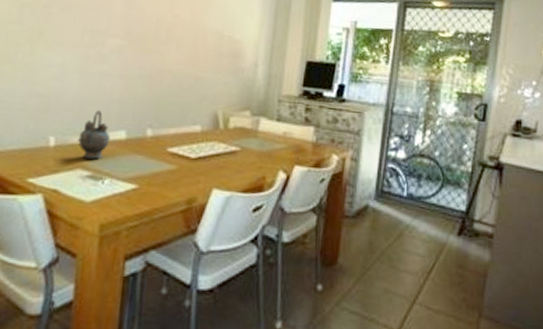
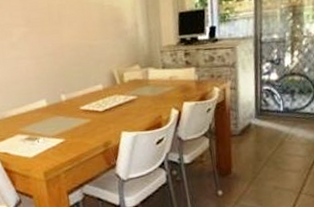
teapot: present [76,110,110,160] -> none [11,87,36,126]

